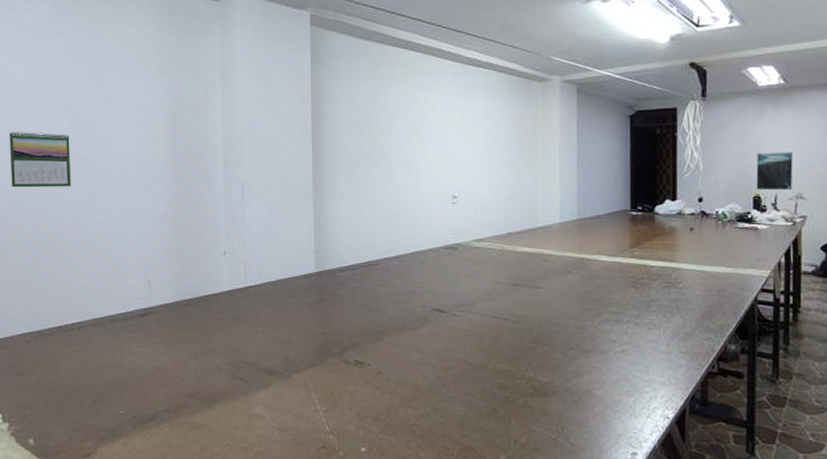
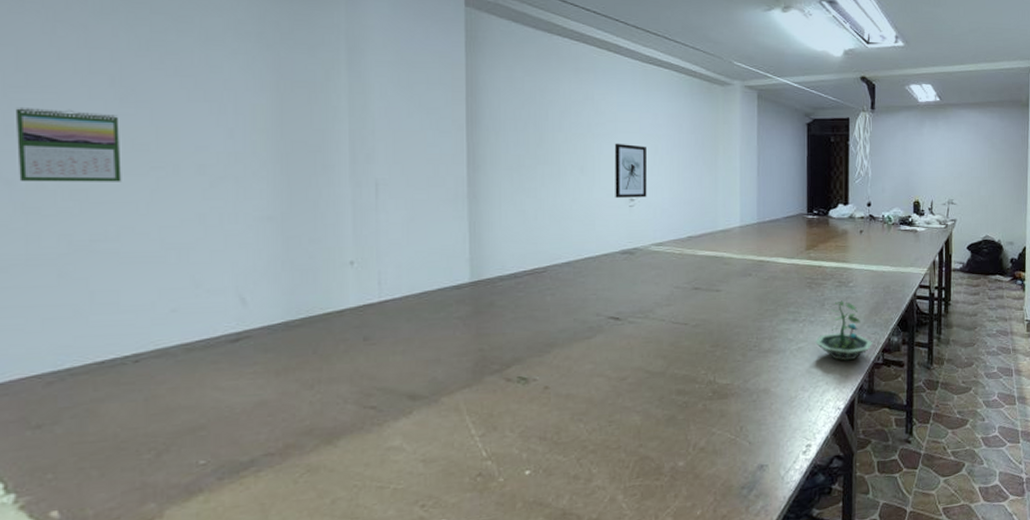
wall art: none [438,143,468,195] -> present [614,143,647,198]
terrarium: none [640,302,706,368] -> present [815,300,872,361]
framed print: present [756,152,793,191] -> none [916,162,946,197]

